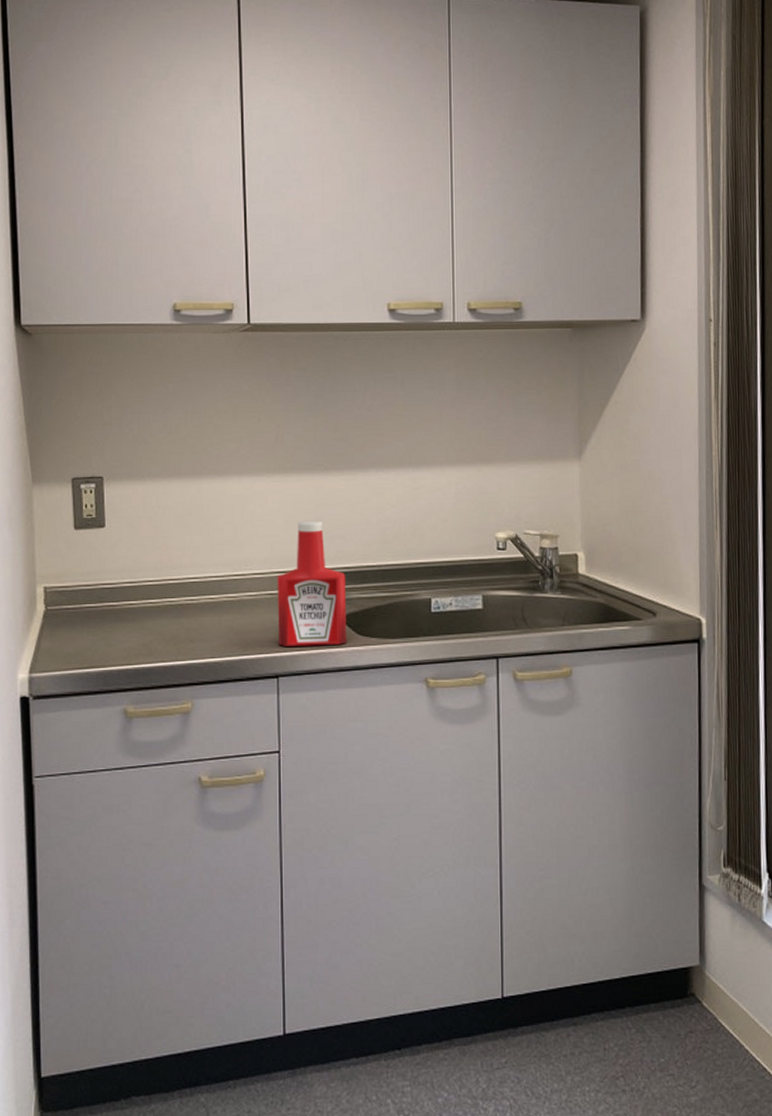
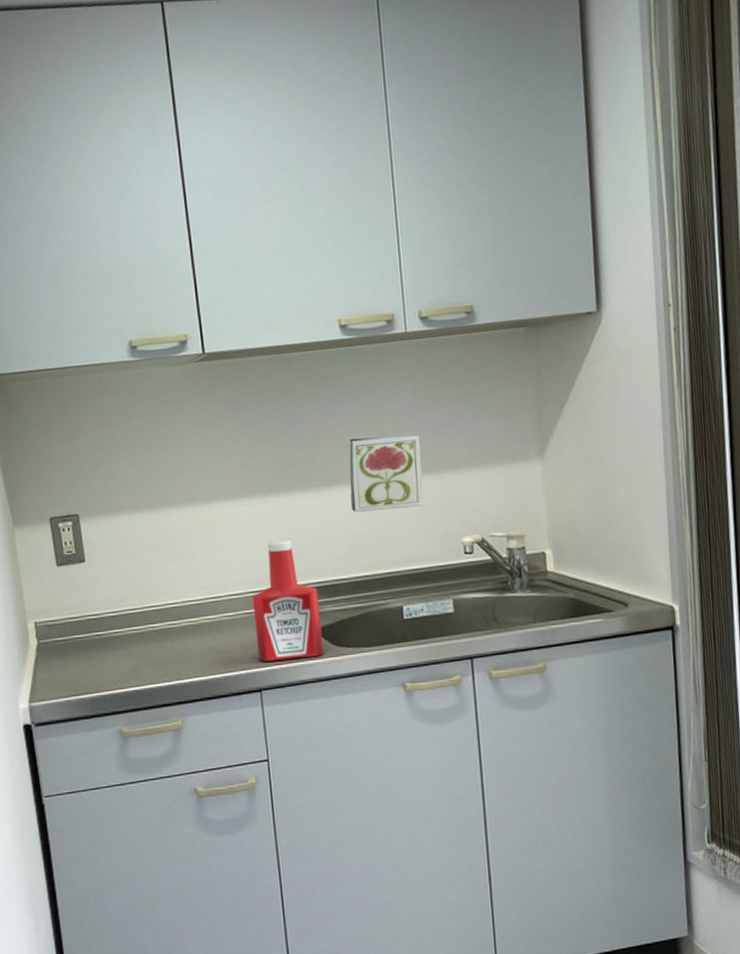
decorative tile: none [386,423,461,499] -> present [349,435,424,513]

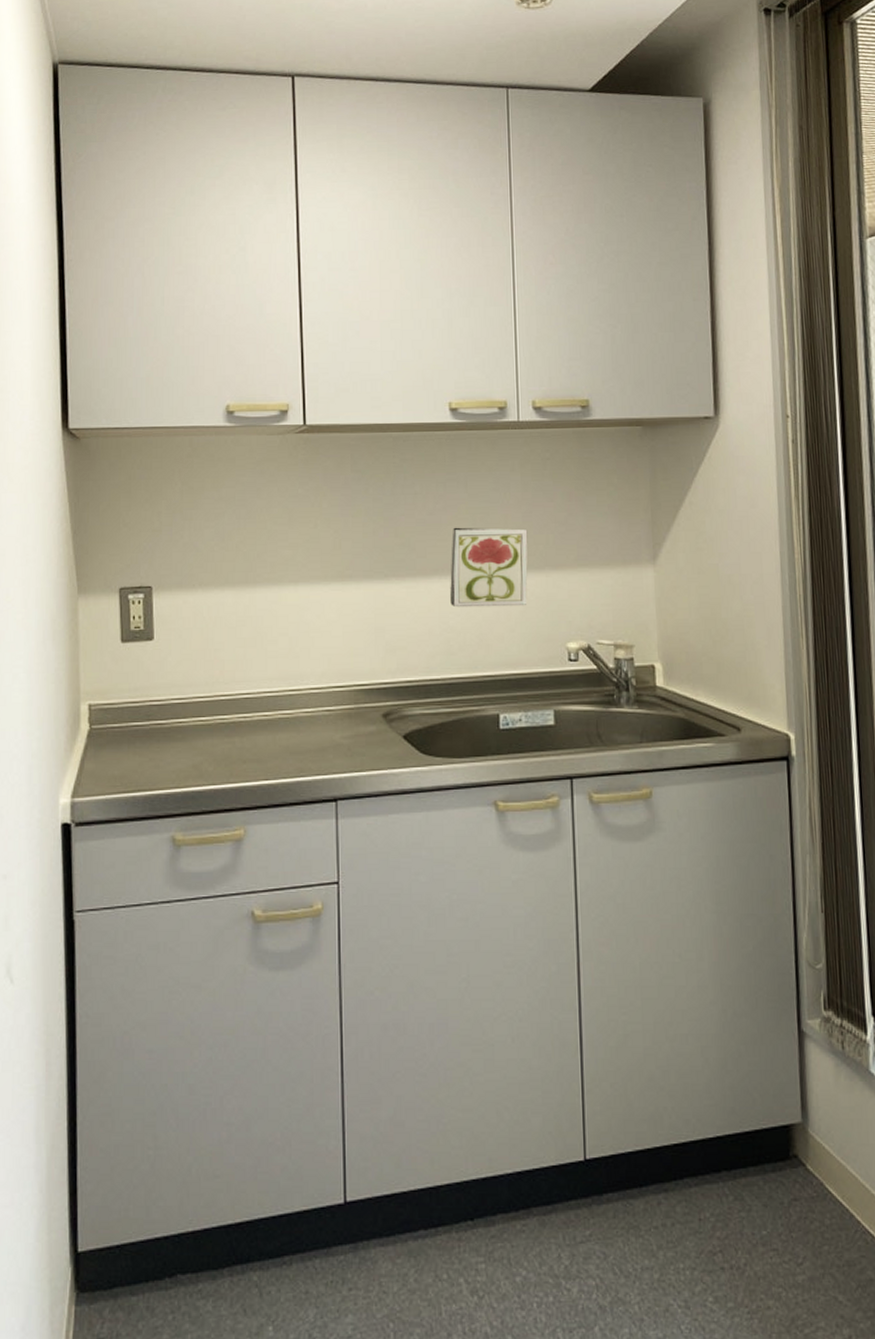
ketchup bottle: present [252,539,324,662] -> none [335,631,409,767]

